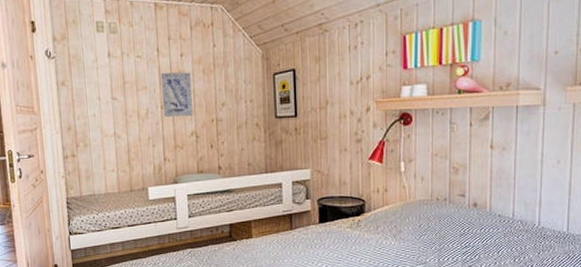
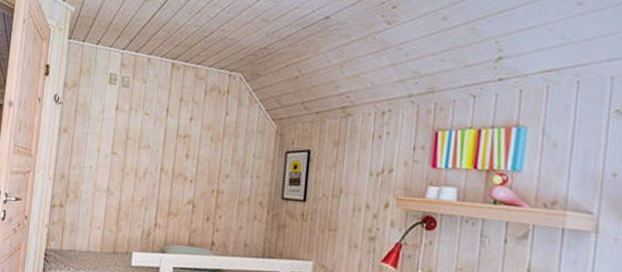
wall art: present [160,72,193,117] -> none [161,133,198,184]

